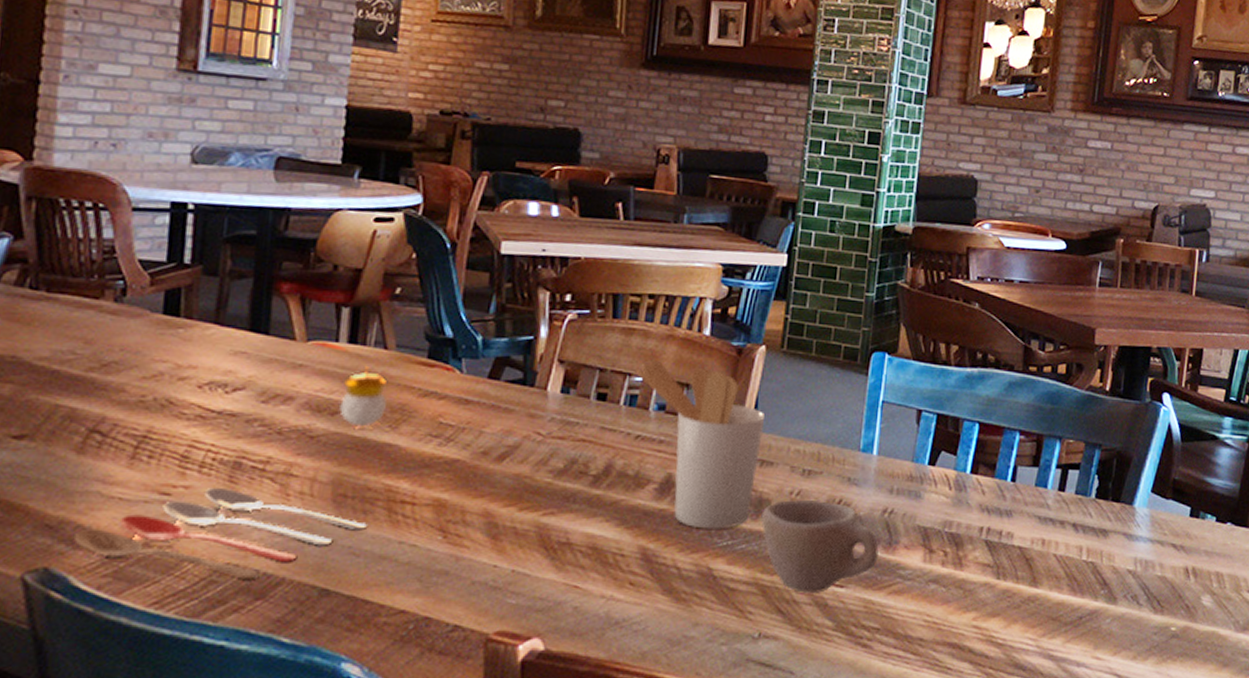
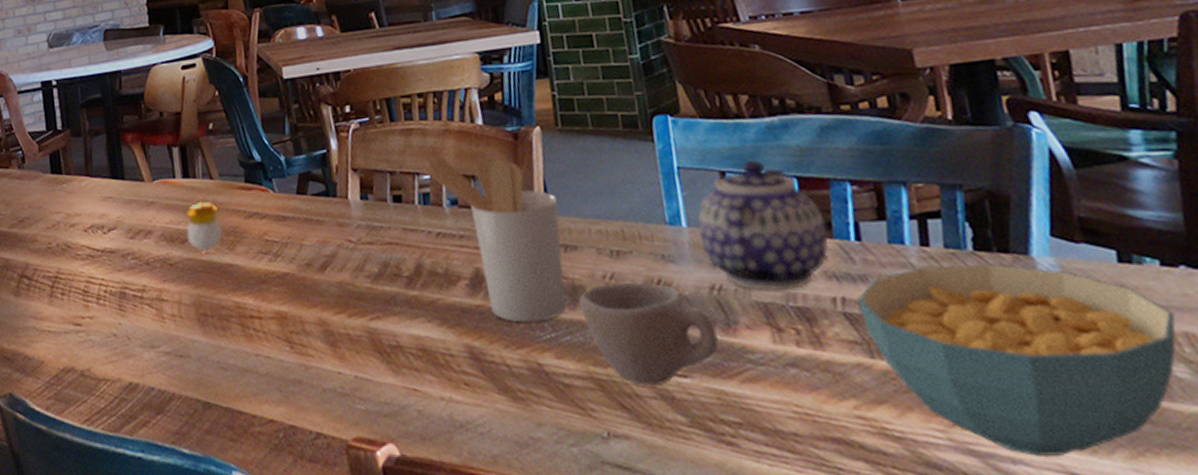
cooking utensil: present [73,487,367,579] -> none [24,315,228,396]
teapot: none [885,403,992,519] -> present [697,160,829,292]
cereal bowl: none [999,508,1215,661] -> present [857,264,1177,456]

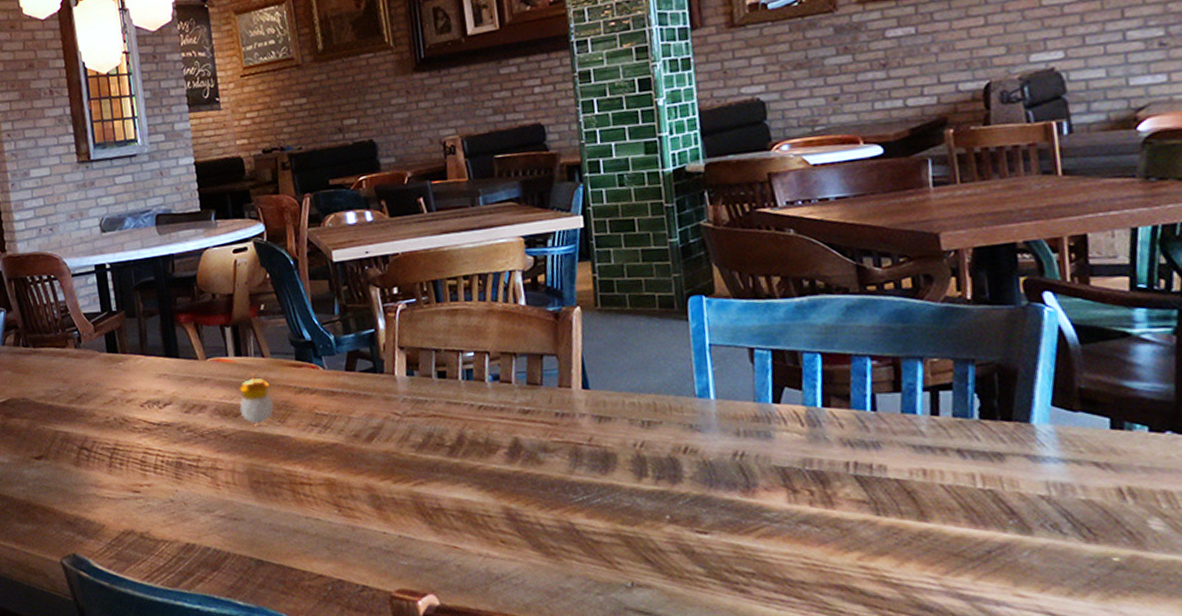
utensil holder: present [422,156,566,323] -> none [466,335,598,487]
cup: present [579,282,719,386] -> none [610,450,738,542]
teapot: present [697,160,829,292] -> none [725,337,846,457]
cereal bowl: present [857,264,1177,456] -> none [868,431,1157,599]

